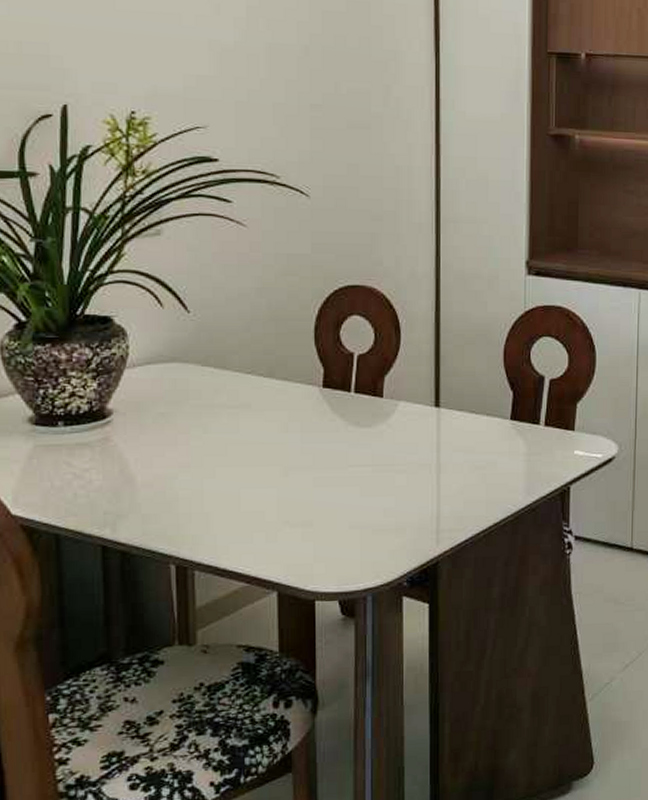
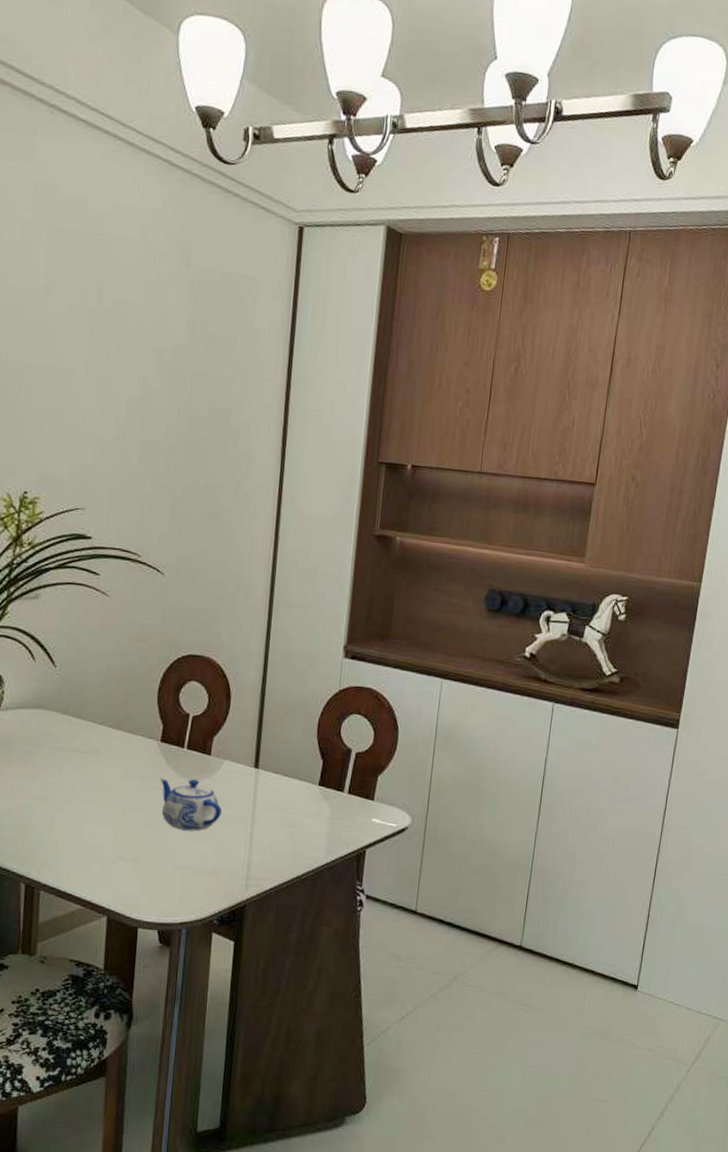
teapot: none [326,427,402,485] -> present [160,778,222,831]

